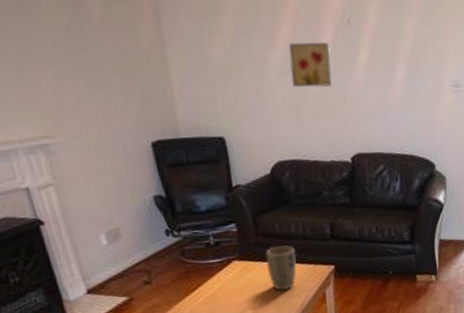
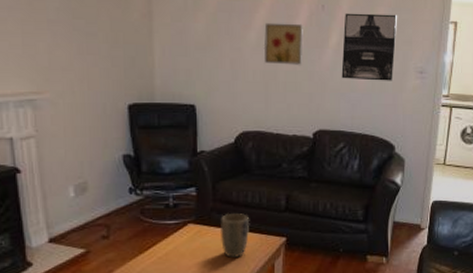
wall art: none [372,25,428,99] -> present [341,13,398,81]

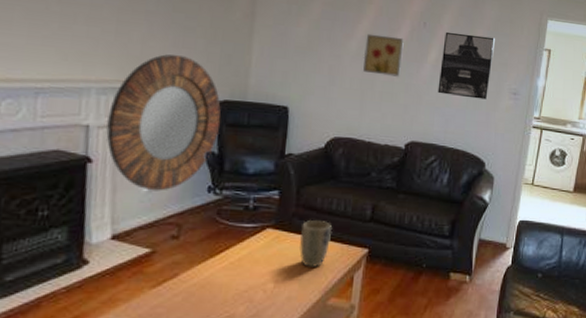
home mirror: none [27,62,133,196] -> present [106,54,221,191]

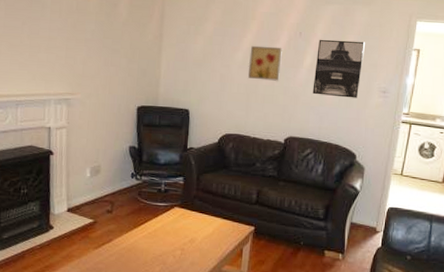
home mirror: present [106,54,221,191] -> none [61,72,140,177]
plant pot: present [299,219,333,267] -> none [199,201,226,240]

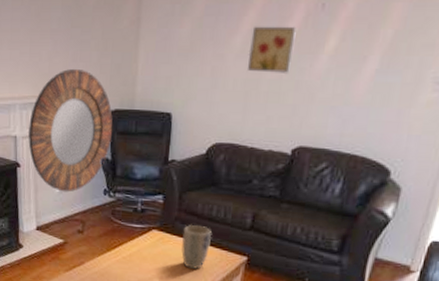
home mirror: none [61,72,140,177] -> present [27,69,113,192]
plant pot: none [199,201,226,240] -> present [181,224,213,269]
wall art: present [312,39,366,98] -> none [334,11,421,94]

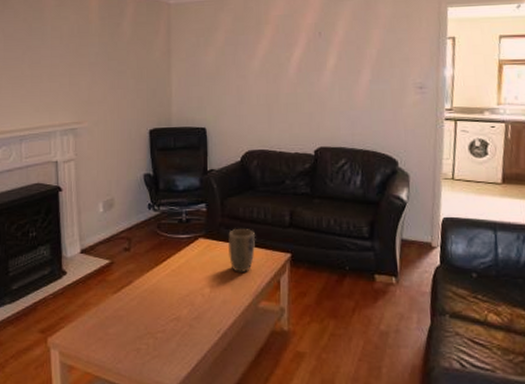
home mirror: present [27,69,113,192] -> none [69,96,153,211]
wall art: present [248,26,298,73] -> none [266,50,303,88]

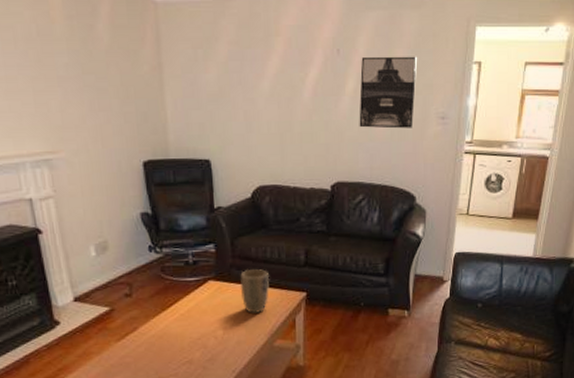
wall art: none [340,35,394,98] -> present [359,56,418,129]

